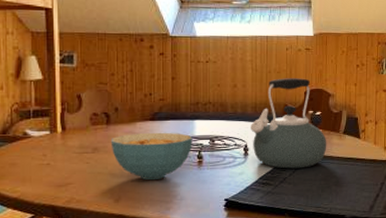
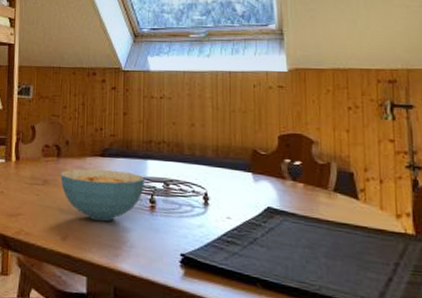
kettle: present [251,78,327,169] -> none [211,119,312,229]

